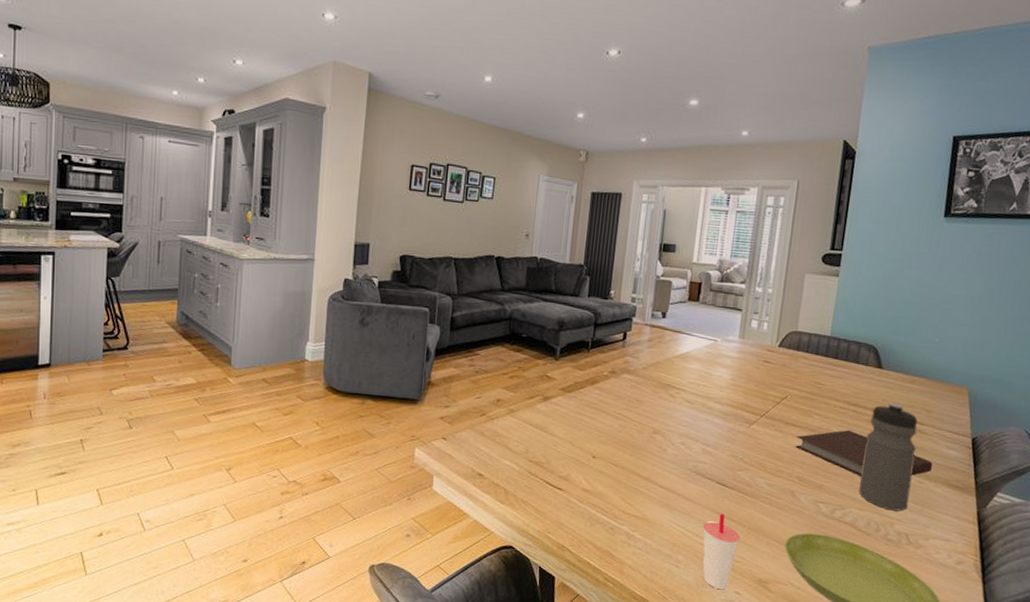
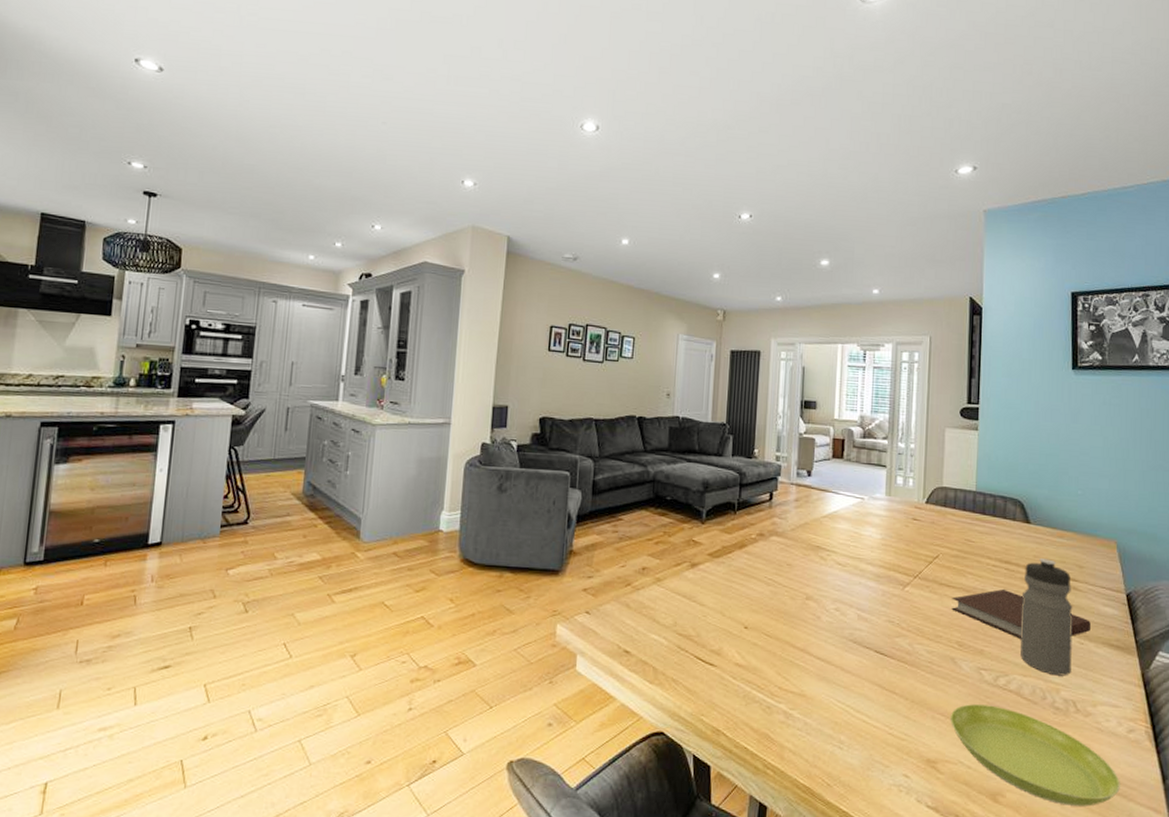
cup: present [703,513,741,590] -> none [864,685,904,773]

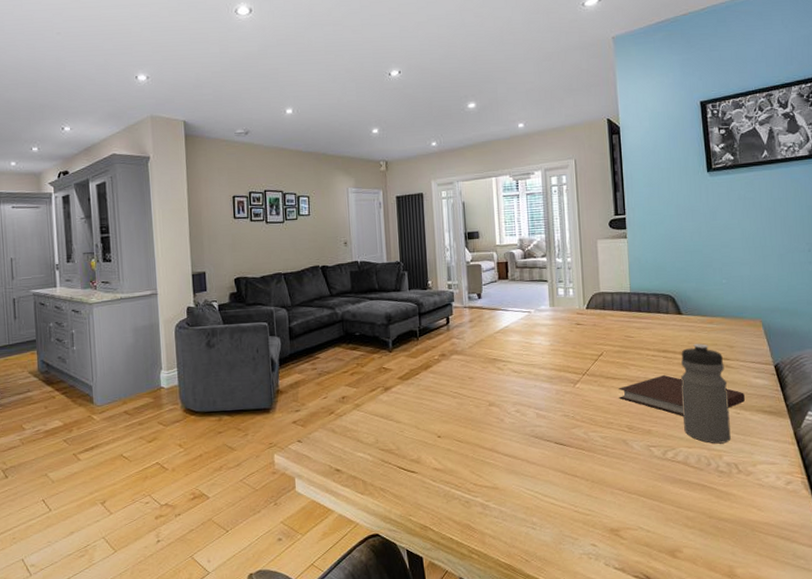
saucer: present [950,704,1120,806] -> none [627,476,783,553]

